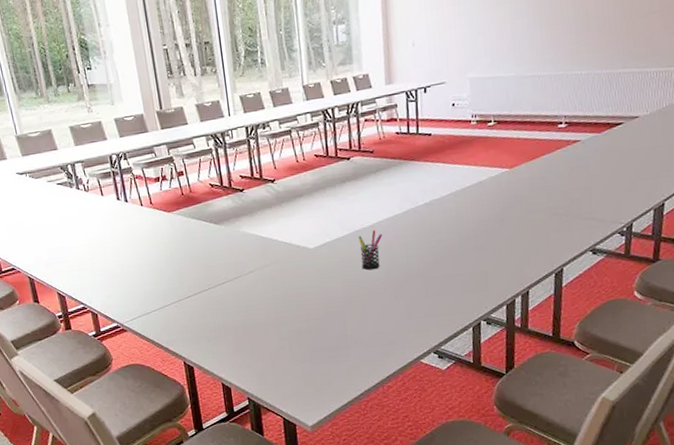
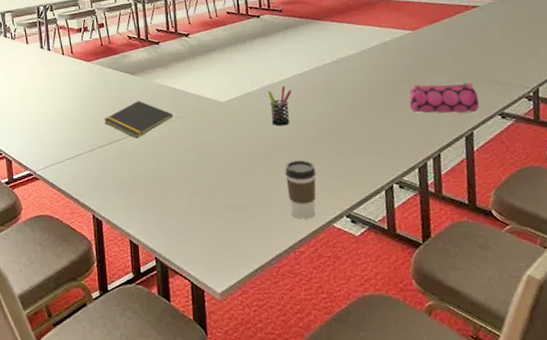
notepad: none [190,250,260,288] -> present [104,101,173,139]
coffee cup: none [374,302,406,357] -> present [285,160,316,219]
pencil case: none [501,218,572,252] -> present [409,81,480,114]

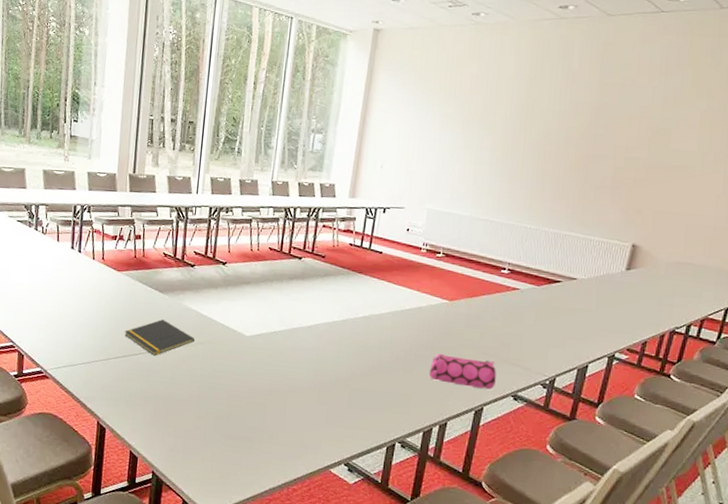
pen holder: present [268,86,292,126] -> none [291,331,318,370]
coffee cup: present [285,160,316,219] -> none [292,404,325,461]

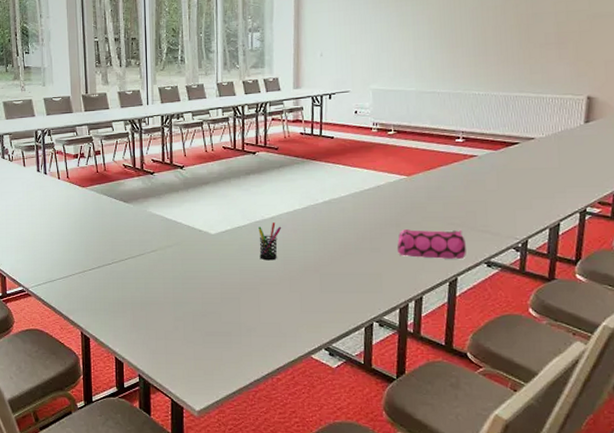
notepad: present [125,319,195,356] -> none [96,228,163,263]
pen holder: none [291,331,318,370] -> present [258,223,282,261]

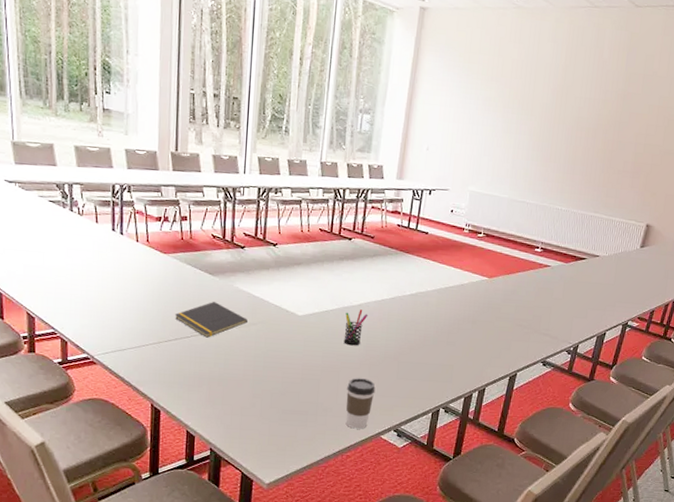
notepad: none [96,228,163,263] -> present [175,302,248,338]
coffee cup: none [269,294,299,349] -> present [345,378,376,429]
pencil case: present [396,229,466,259] -> none [470,327,529,357]

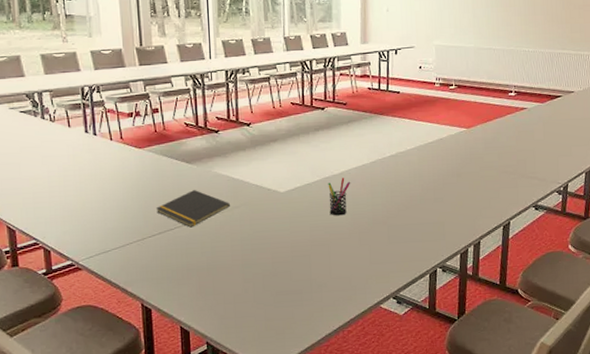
coffee cup: present [345,378,376,429] -> none [339,247,368,302]

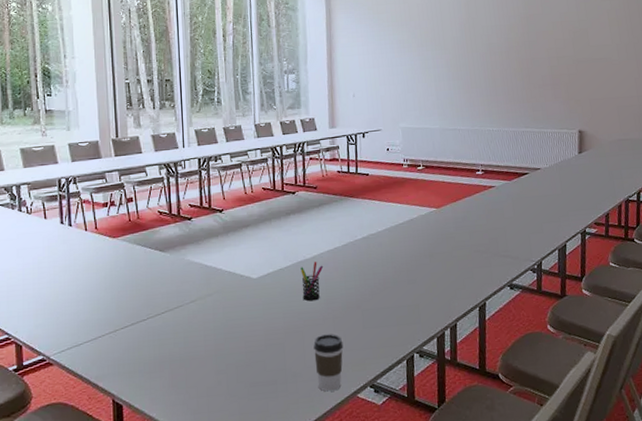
notepad: present [157,190,230,228] -> none [129,278,203,318]
coffee cup: none [339,247,368,302] -> present [313,334,344,392]

